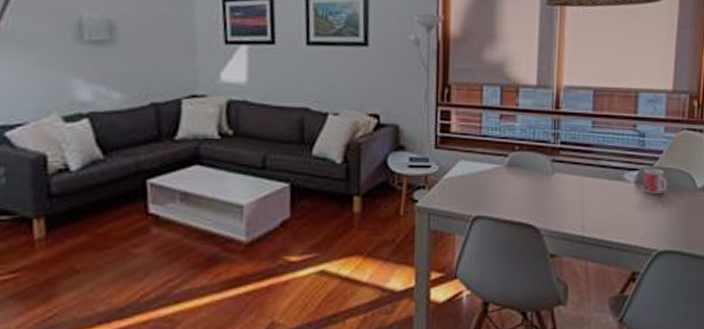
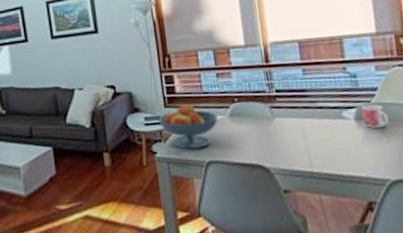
fruit bowl: none [426,147,494,200] -> present [158,104,218,150]

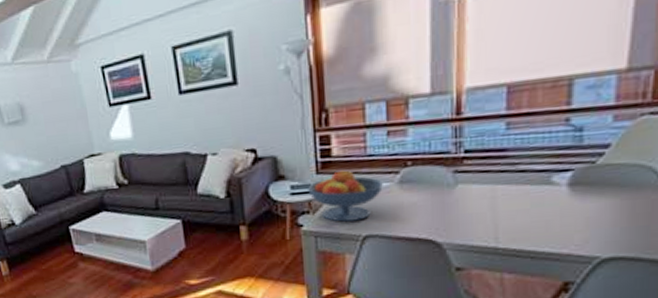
mug: present [361,104,389,129] -> none [580,165,617,196]

